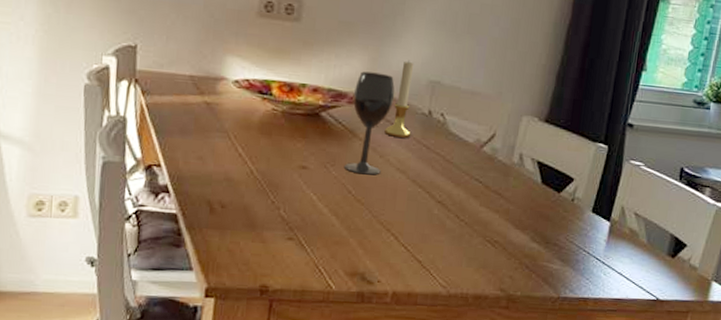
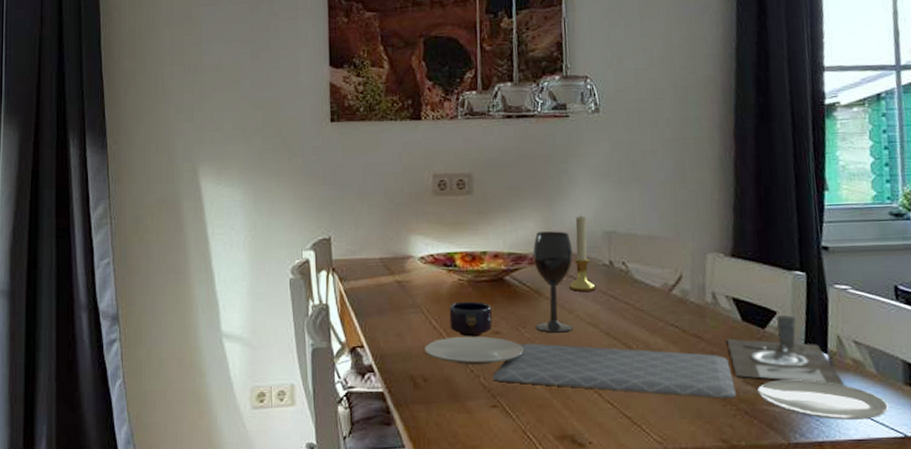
plate: none [226,167,329,198] -> present [425,336,524,366]
mug: none [256,132,303,170] -> present [449,301,493,337]
placemat: none [293,181,523,253] -> present [492,343,737,399]
place setting: none [523,182,617,251] -> present [726,315,844,385]
plate: none [541,240,651,282] -> present [758,379,889,420]

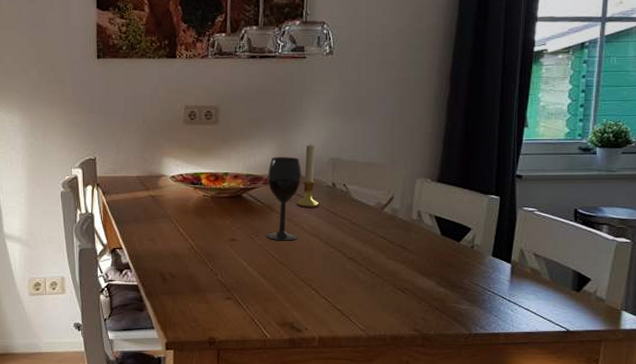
plate: present [425,336,524,366] -> none [173,242,256,266]
mug: present [449,301,493,337] -> none [194,213,231,243]
placemat: present [492,343,737,399] -> none [228,249,431,297]
place setting: present [726,315,844,385] -> none [426,232,521,289]
plate: present [758,379,889,420] -> none [449,284,557,316]

